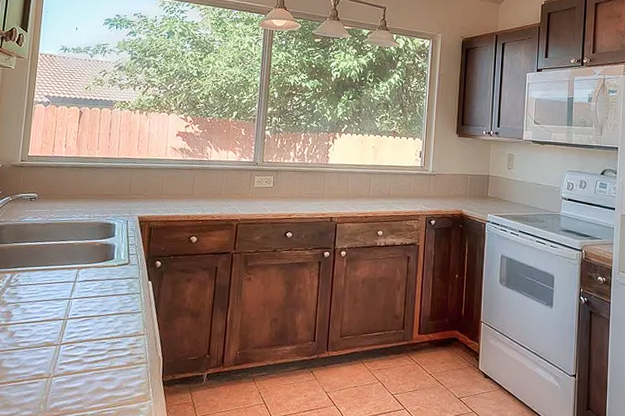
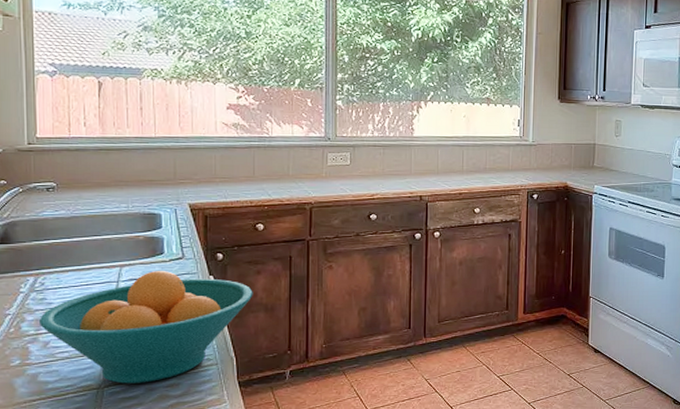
fruit bowl: none [9,274,183,376] -> present [38,271,253,384]

